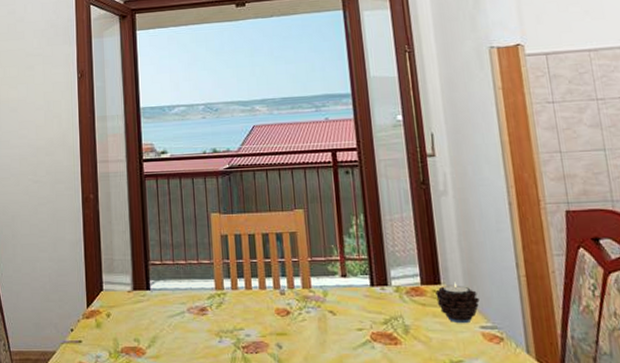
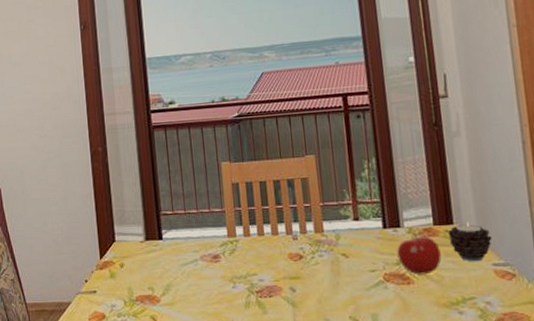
fruit: none [384,291,429,336] -> present [397,232,442,275]

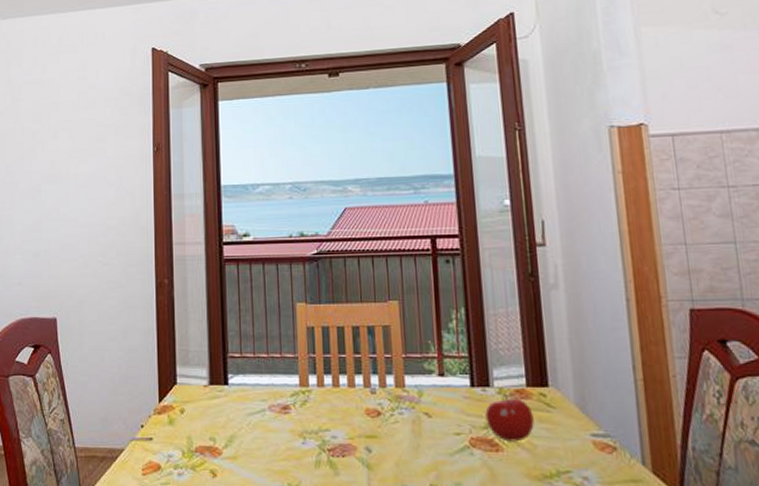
candle: present [448,221,492,262] -> none [542,384,591,431]

